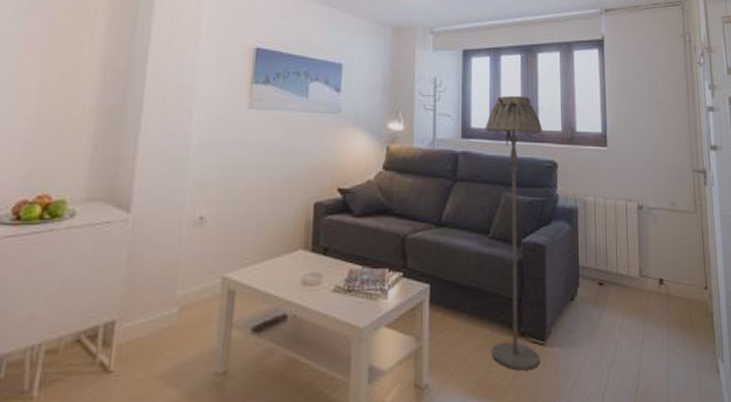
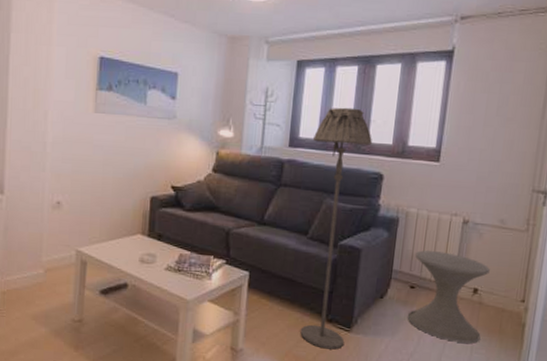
side table: none [599,240,675,343] -> present [407,250,490,343]

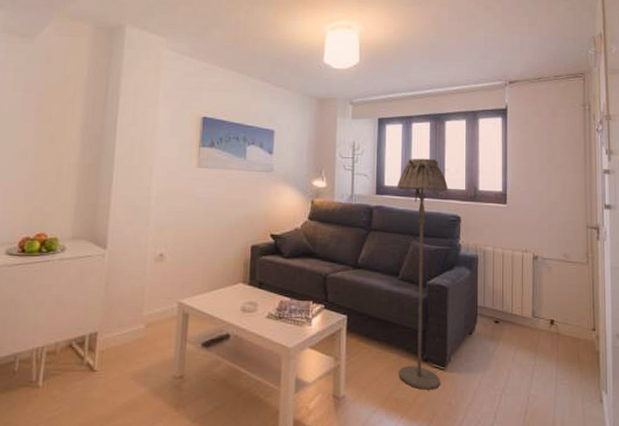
side table: present [407,250,490,343] -> none [495,285,562,374]

